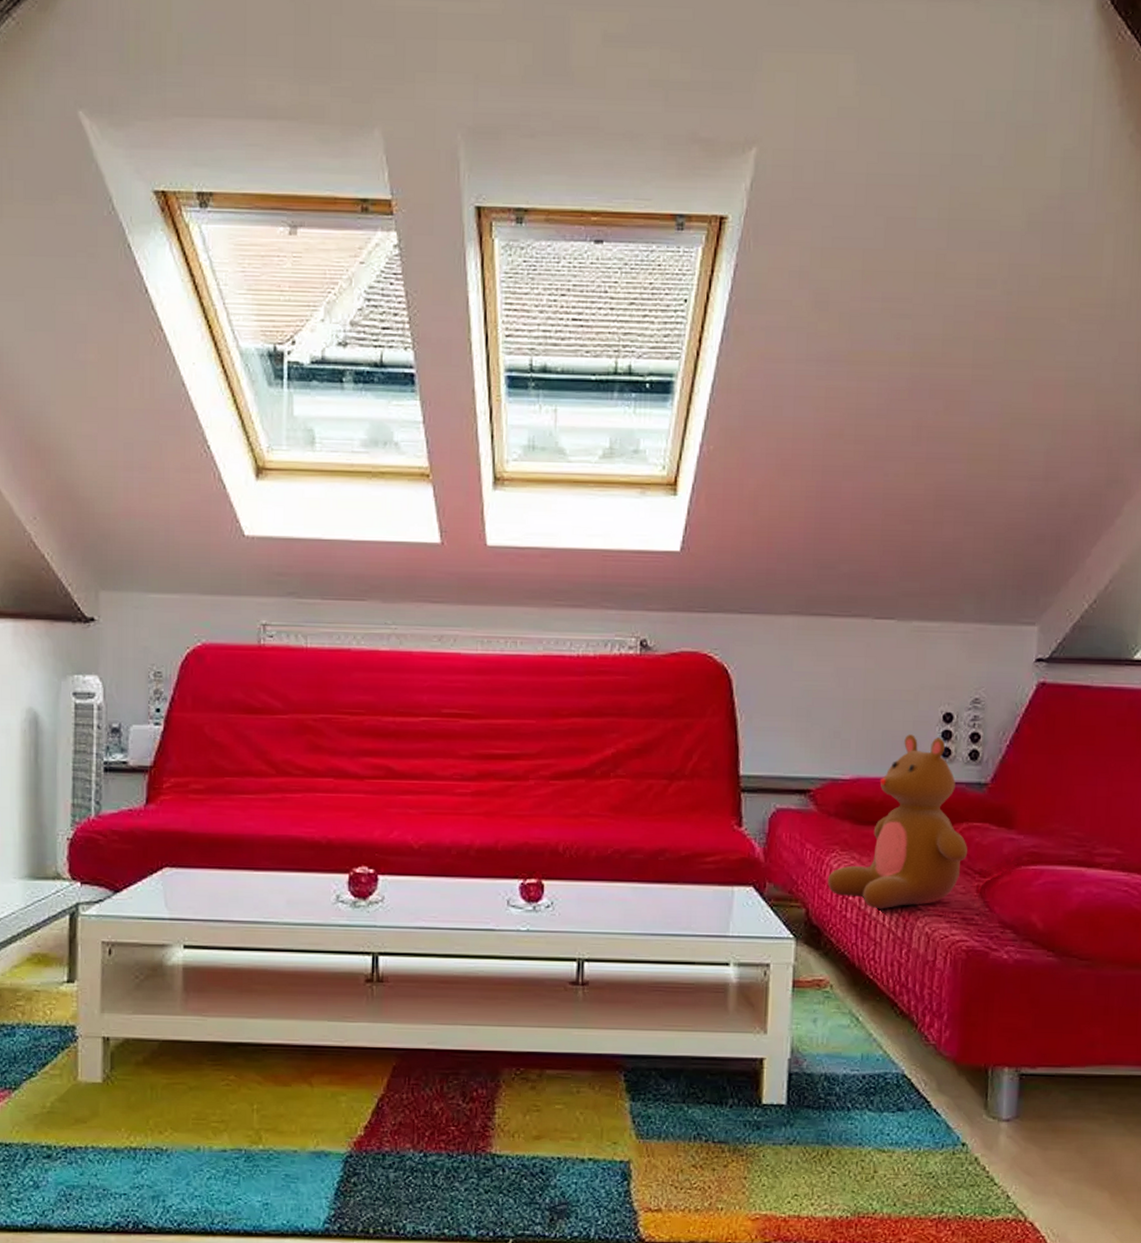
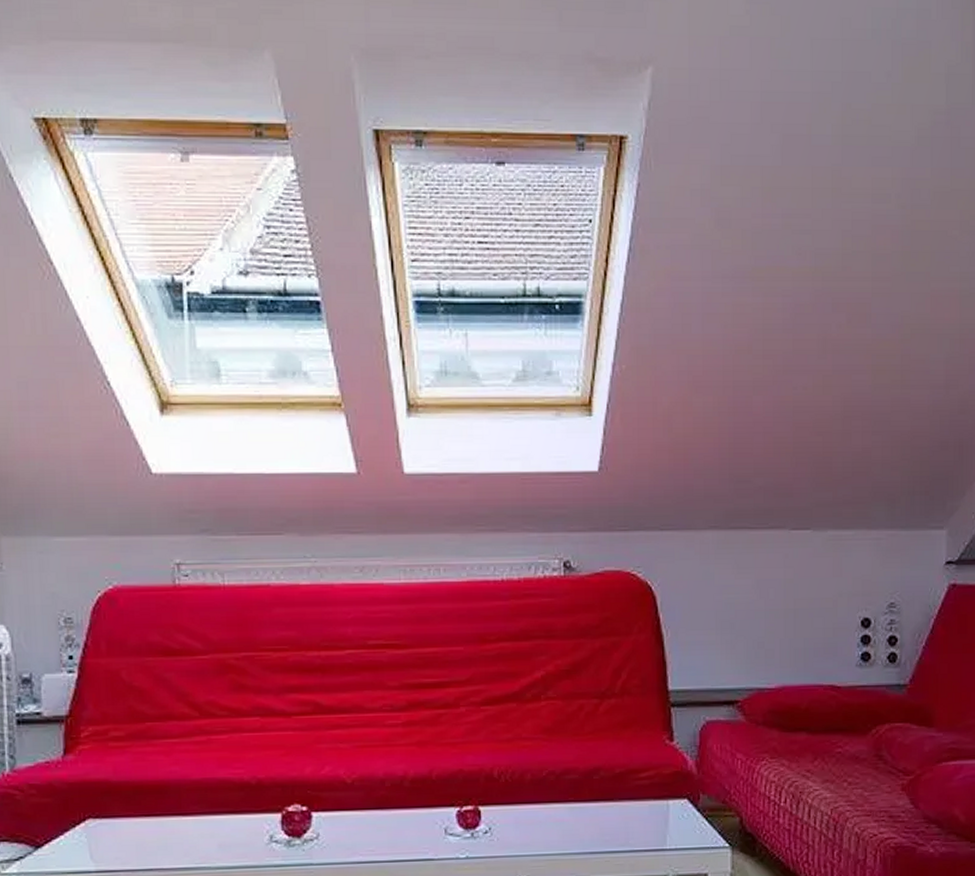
teddy bear: present [827,734,968,909] -> none [758,641,892,813]

